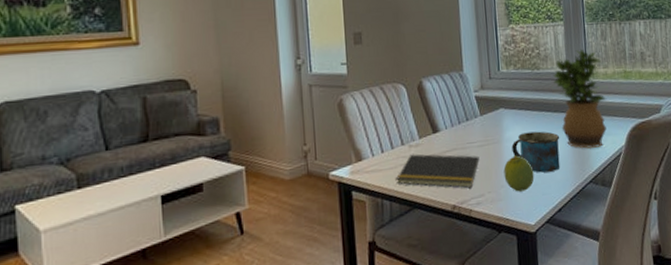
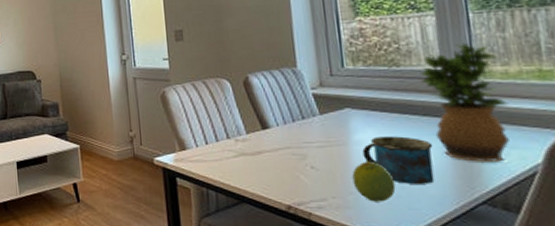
notepad: present [396,154,480,188] -> none [222,148,320,189]

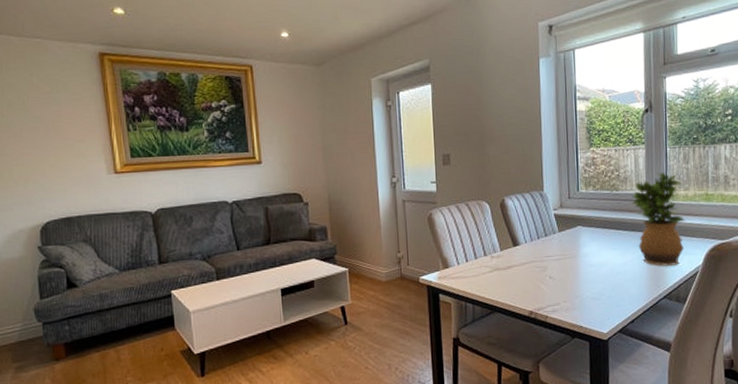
fruit: present [352,161,396,202] -> none [579,269,609,303]
mug: present [362,136,435,184] -> none [588,248,636,287]

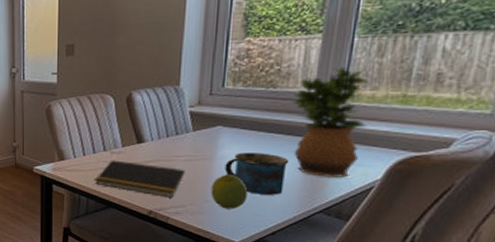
notepad: none [479,264,556,296] -> present [95,160,185,197]
fruit: none [579,269,609,303] -> present [211,174,248,209]
mug: none [588,248,636,287] -> present [225,152,289,195]

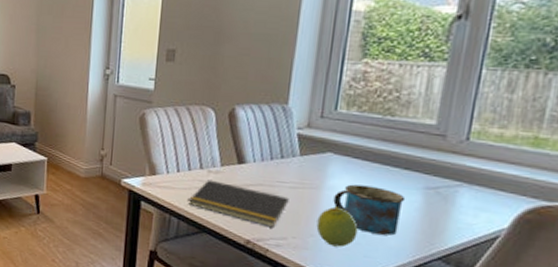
potted plant: present [293,67,369,177] -> none [410,100,497,223]

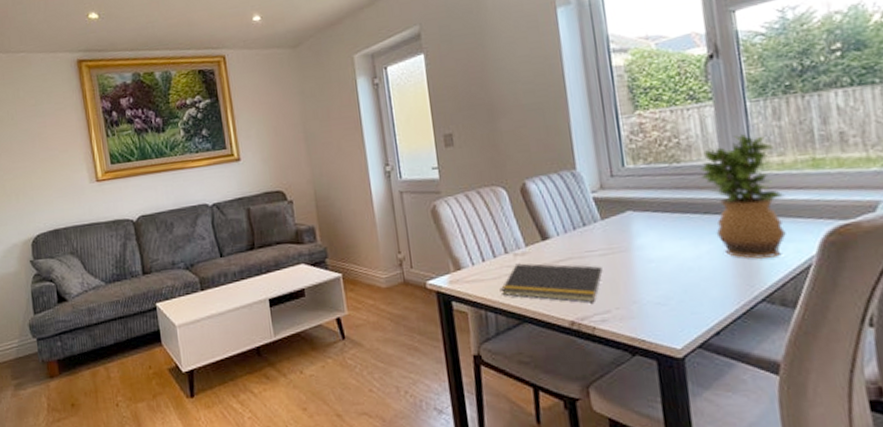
fruit: present [316,206,358,247] -> none [635,266,679,310]
mug: present [333,184,406,236] -> none [645,237,716,288]
potted plant: none [410,100,497,223] -> present [700,134,786,259]

